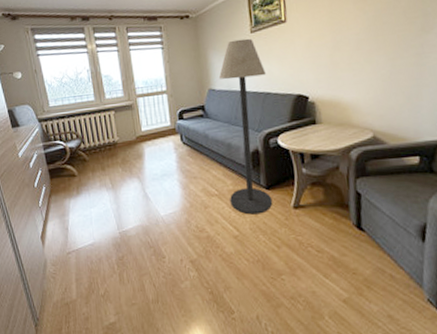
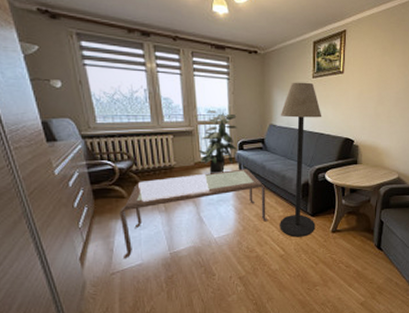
coffee table: none [72,139,216,238] -> present [119,169,267,259]
indoor plant: none [139,82,177,148] -> present [198,110,237,174]

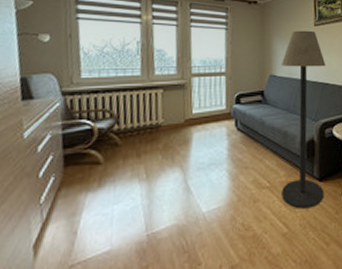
coffee table: present [119,169,267,259] -> none [89,125,267,245]
indoor plant: present [198,110,237,174] -> none [190,62,234,133]

